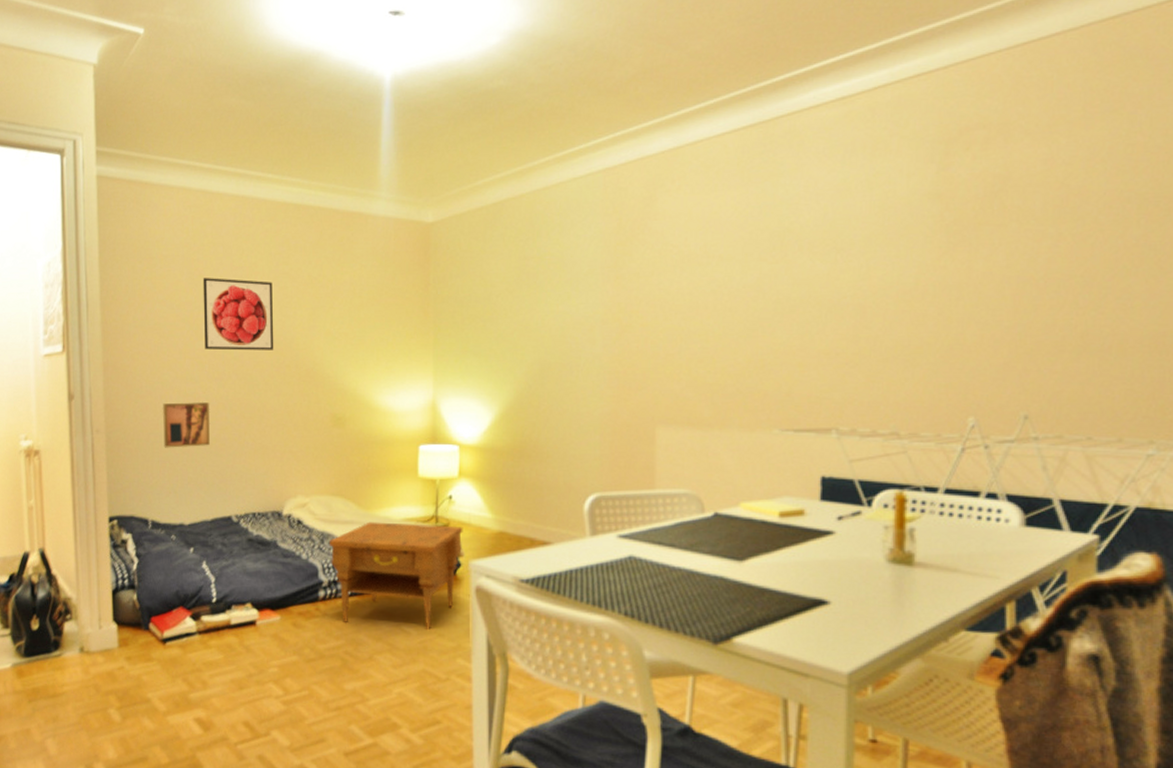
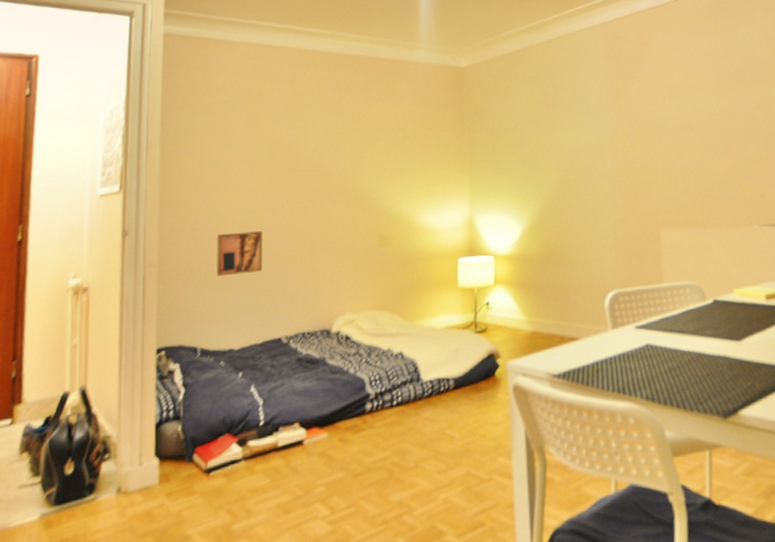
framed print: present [203,278,274,351] -> none [259,119,326,183]
nightstand: present [330,521,463,630] -> none [376,329,500,433]

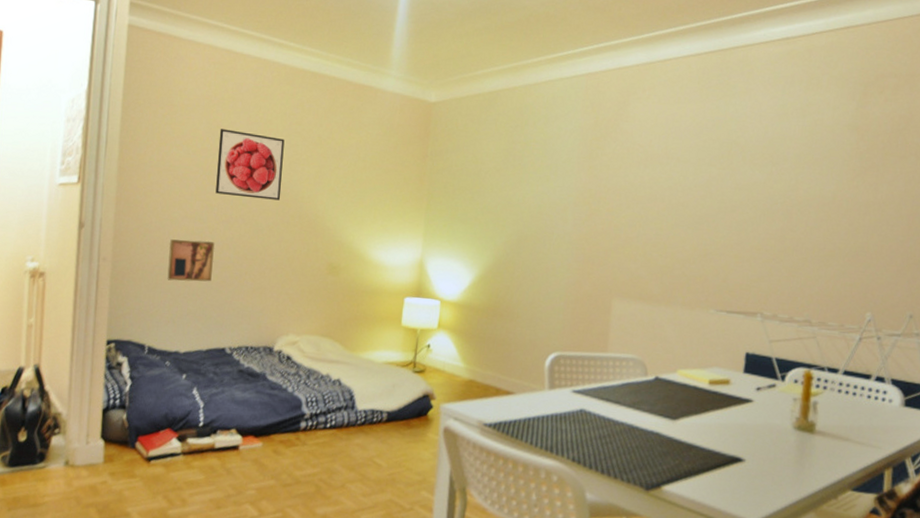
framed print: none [259,119,326,183] -> present [215,129,285,201]

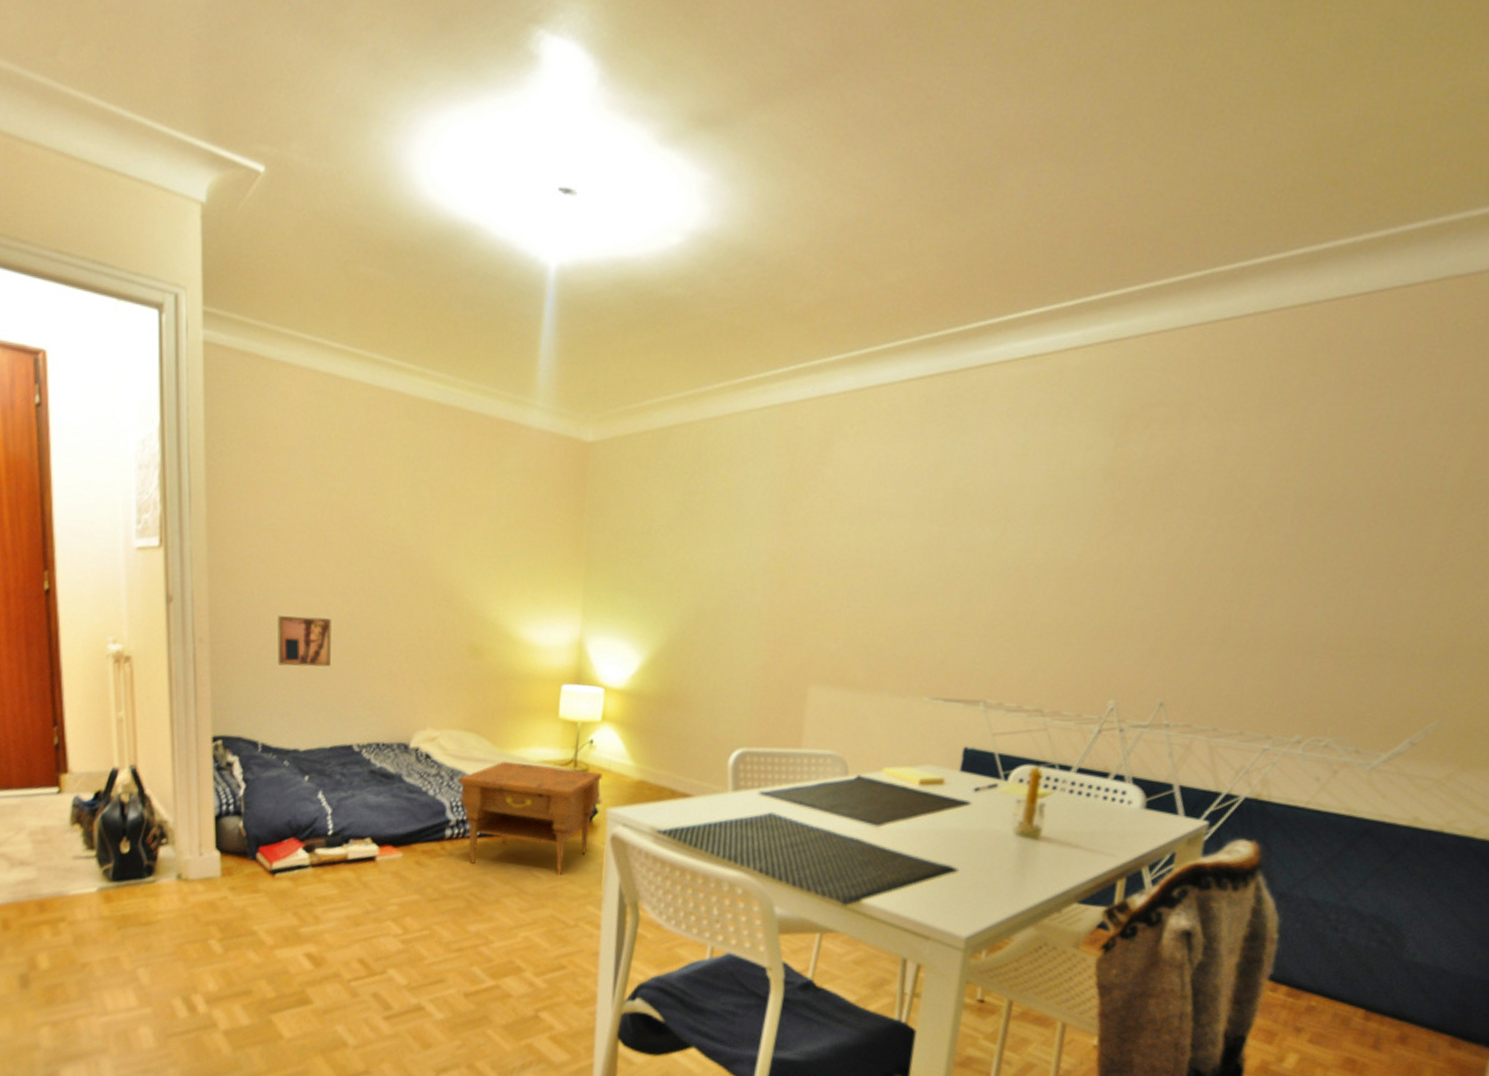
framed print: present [215,129,285,201] -> none [327,477,409,567]
nightstand: none [314,362,438,463] -> present [460,761,603,875]

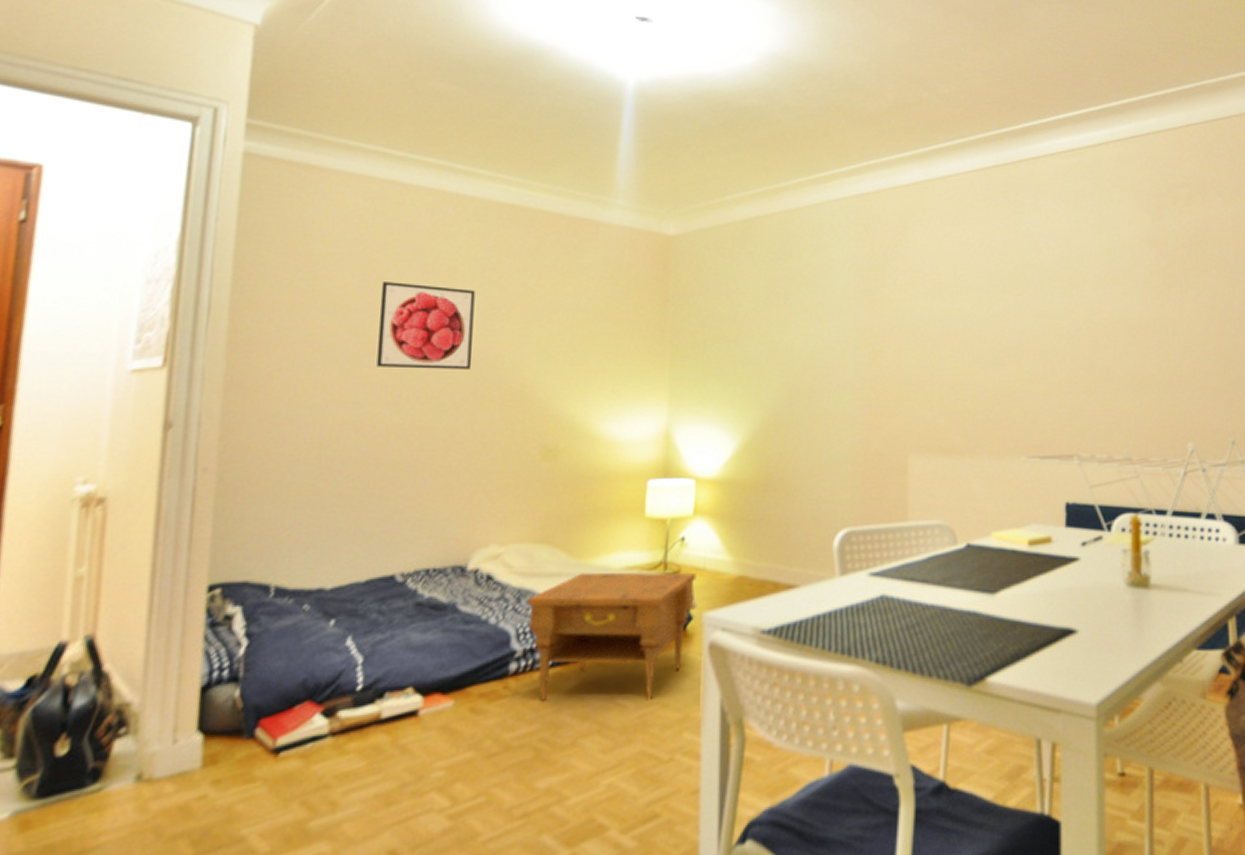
wall art: present [278,616,333,667] -> none [304,430,377,490]
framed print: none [327,477,409,567] -> present [376,282,475,370]

